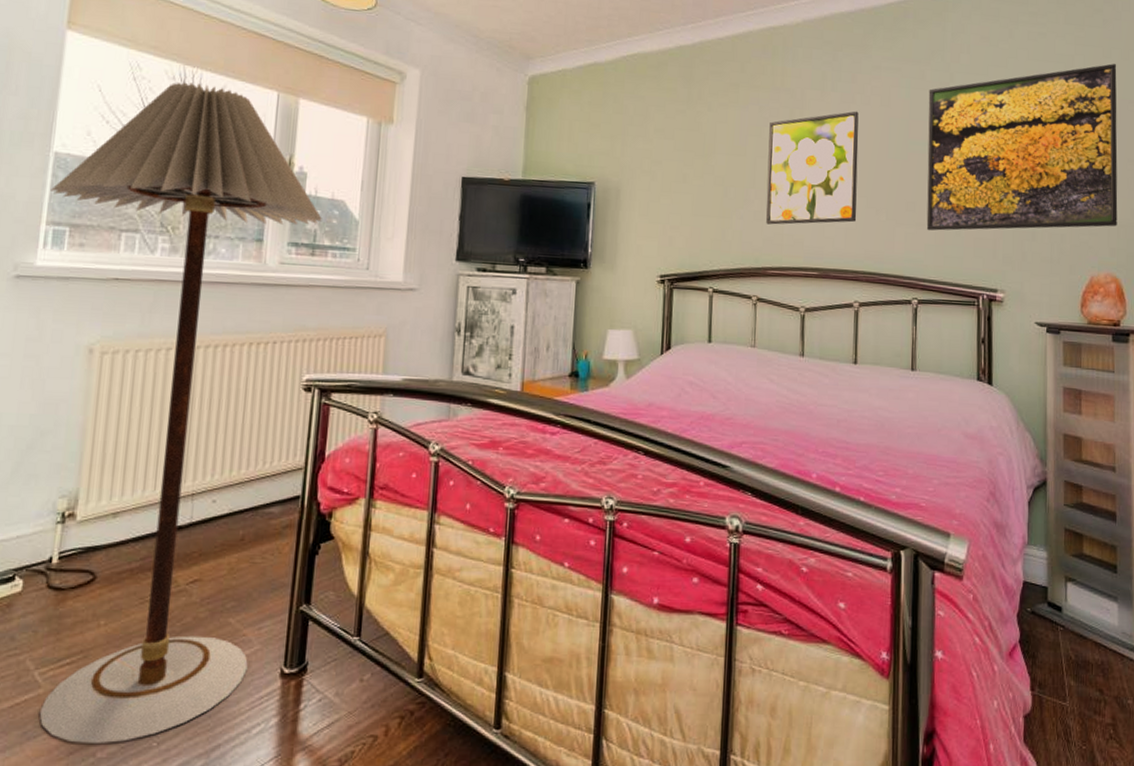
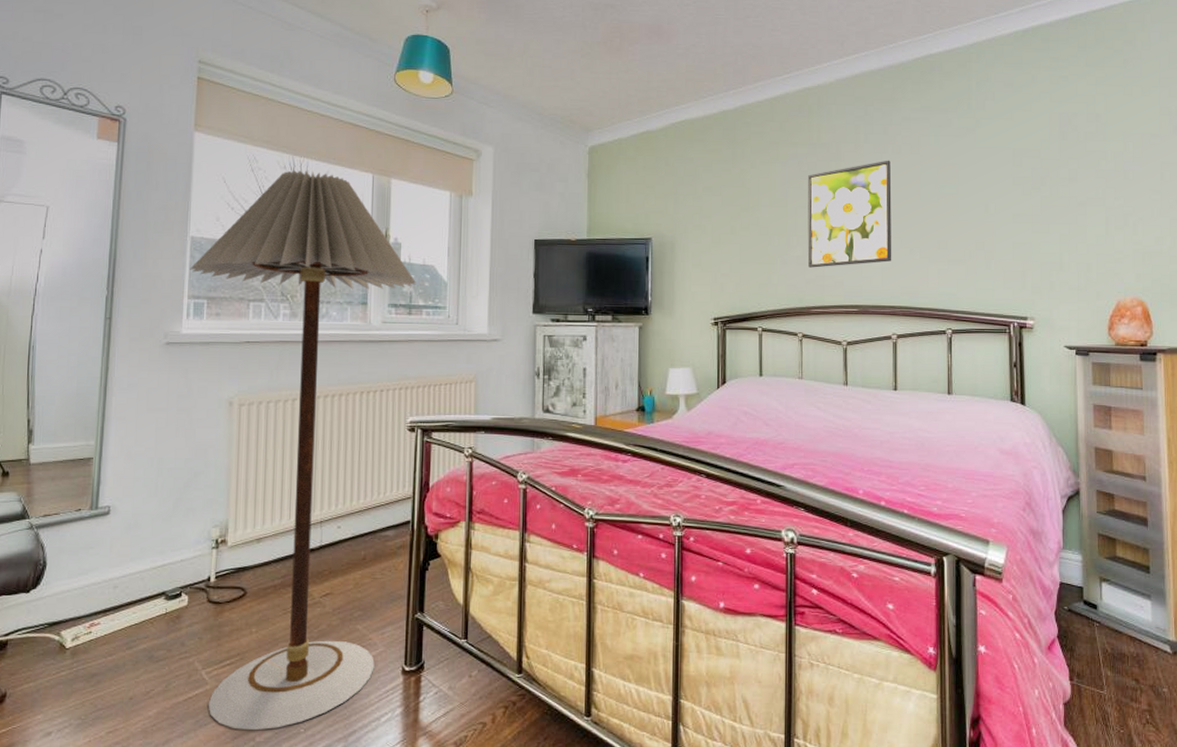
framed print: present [926,64,1118,231] -> none [956,101,1142,267]

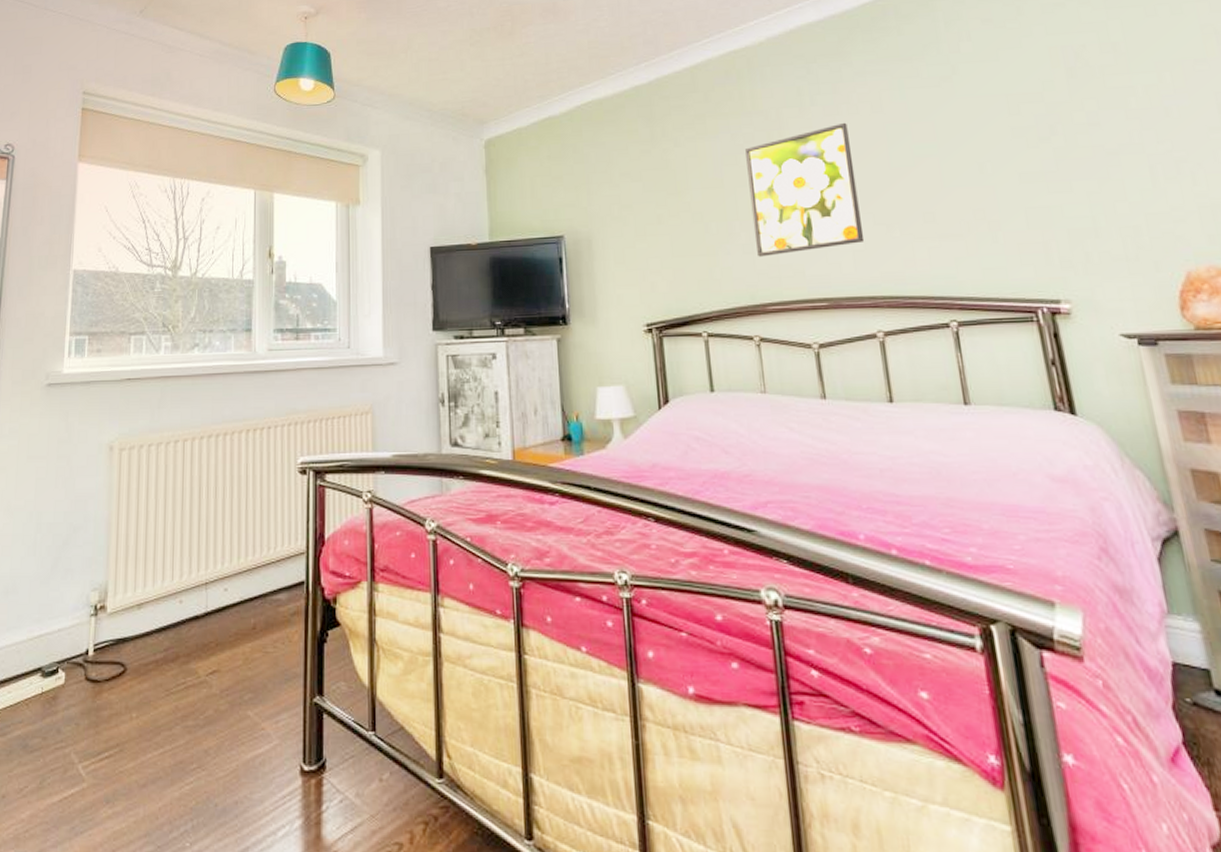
floor lamp: present [190,170,416,730] -> none [72,192,303,842]

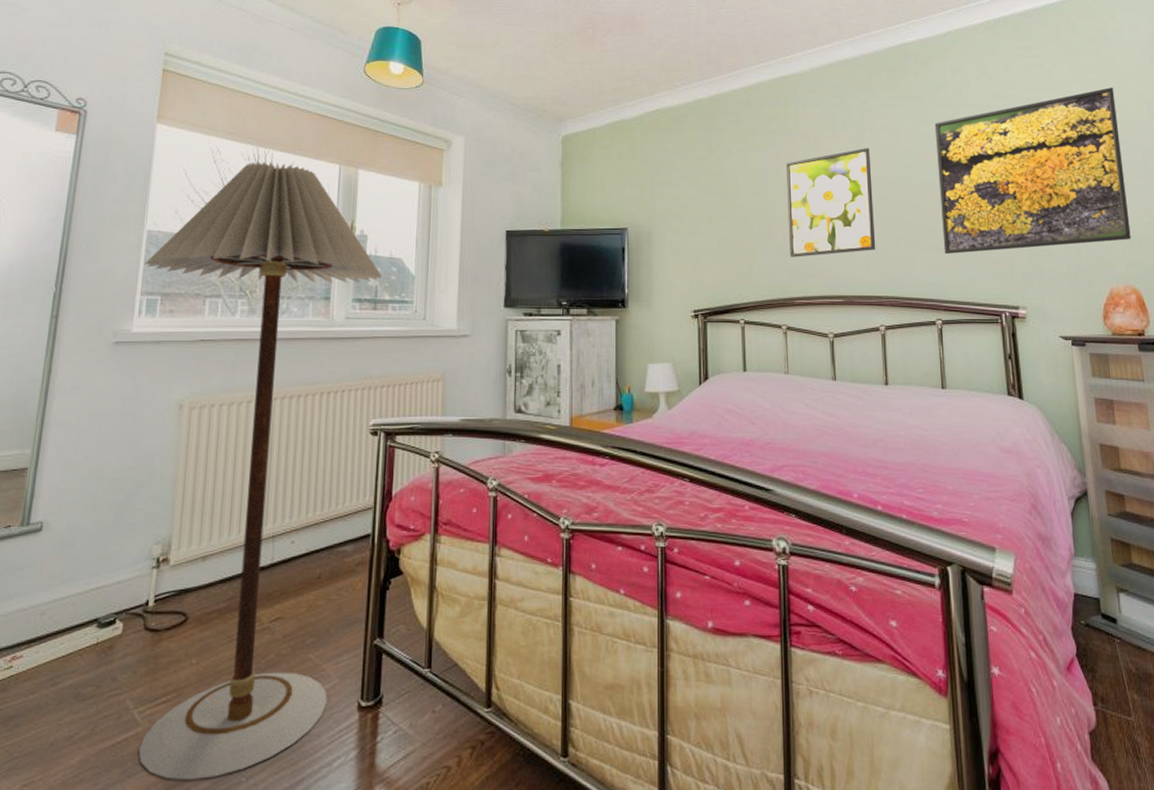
floor lamp: none [72,192,303,842] -> present [138,162,382,779]
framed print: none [927,21,1211,242] -> present [934,87,1131,255]

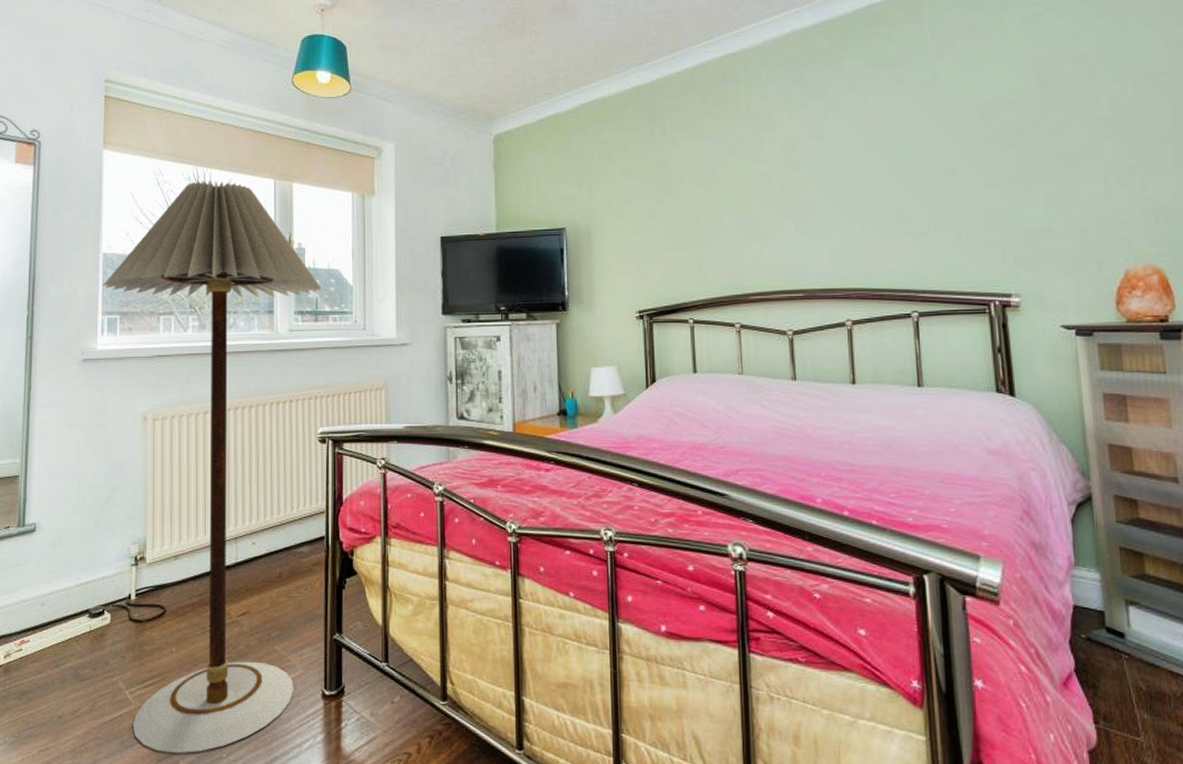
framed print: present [786,147,876,257] -> none [737,125,841,251]
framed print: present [934,87,1131,255] -> none [910,34,1154,240]

